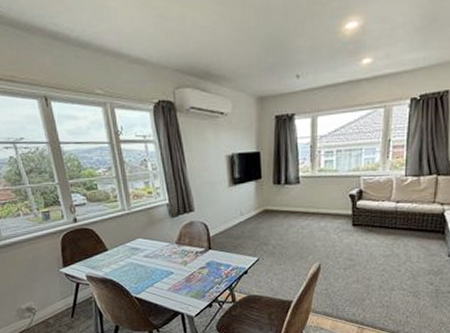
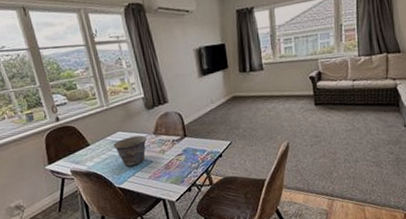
bowl: none [132,244,169,276] -> present [113,135,147,167]

